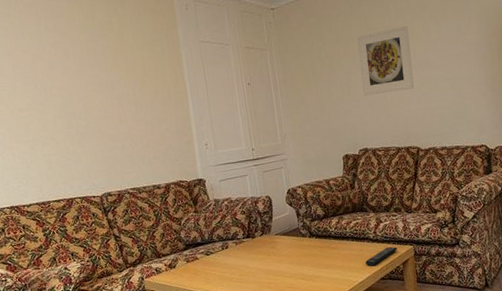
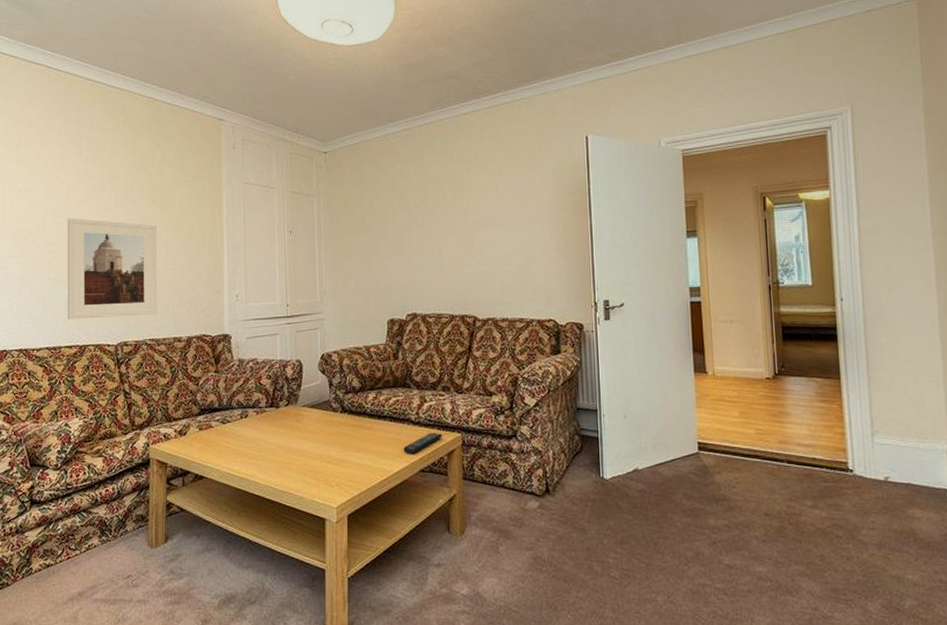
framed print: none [36,84,135,177] -> present [67,218,158,320]
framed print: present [357,25,414,96] -> none [415,178,475,253]

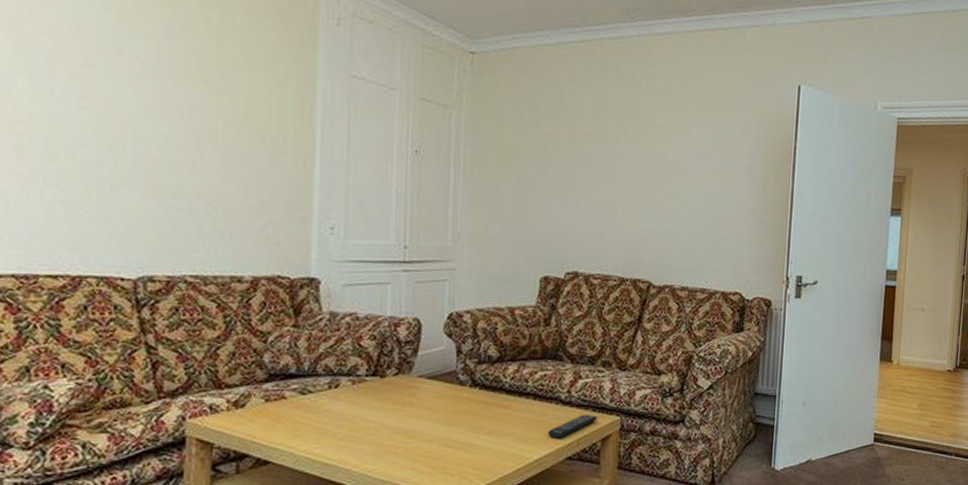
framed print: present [67,218,158,320] -> none [50,86,208,242]

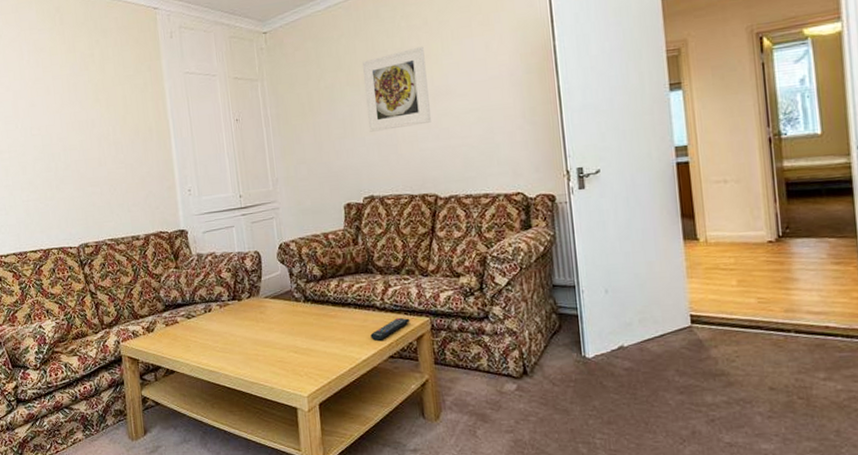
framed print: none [585,114,662,202] -> present [363,46,431,132]

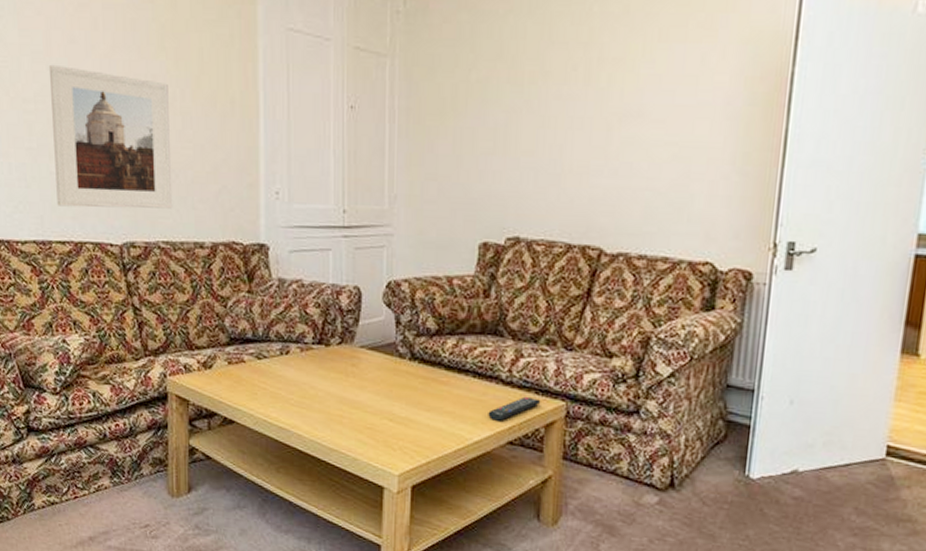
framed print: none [17,123,114,225] -> present [48,64,173,209]
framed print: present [363,46,431,132] -> none [528,44,618,153]

